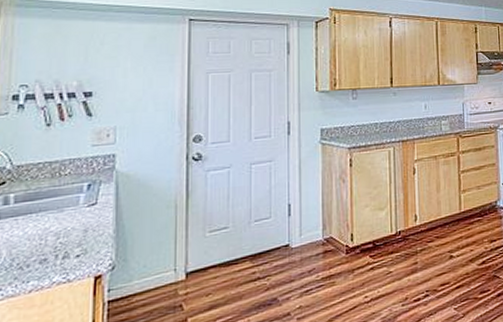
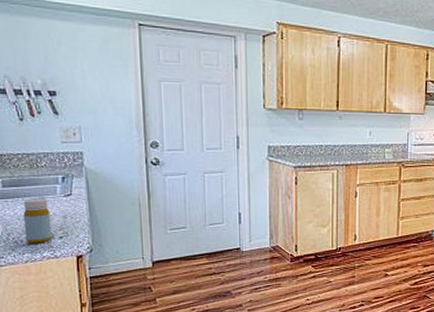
bottle: none [33,211,69,268] -> present [23,198,52,243]

